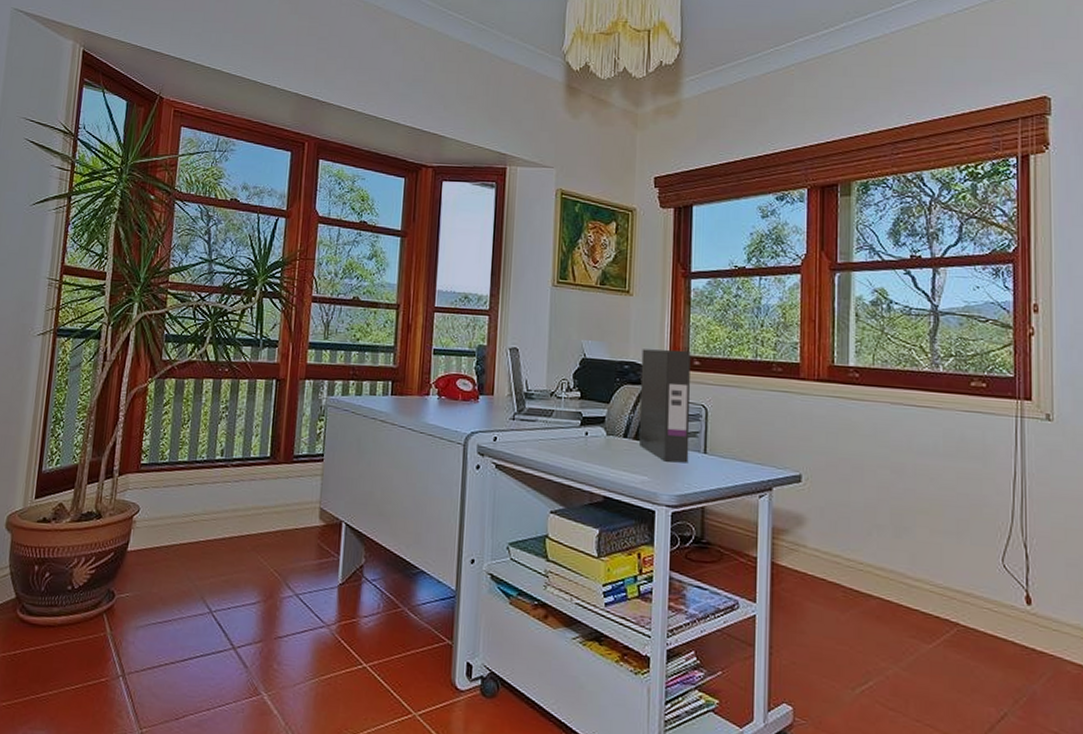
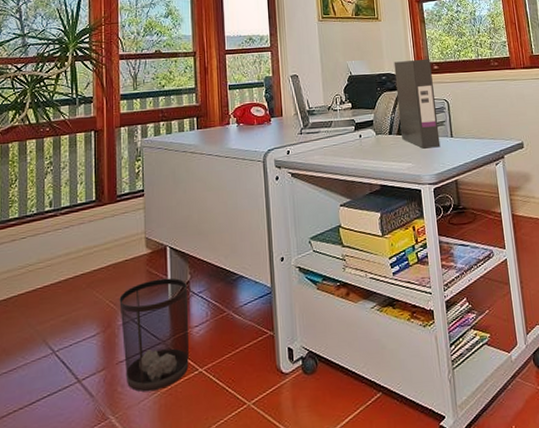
waste bin: none [283,555,361,677] -> present [119,277,189,392]

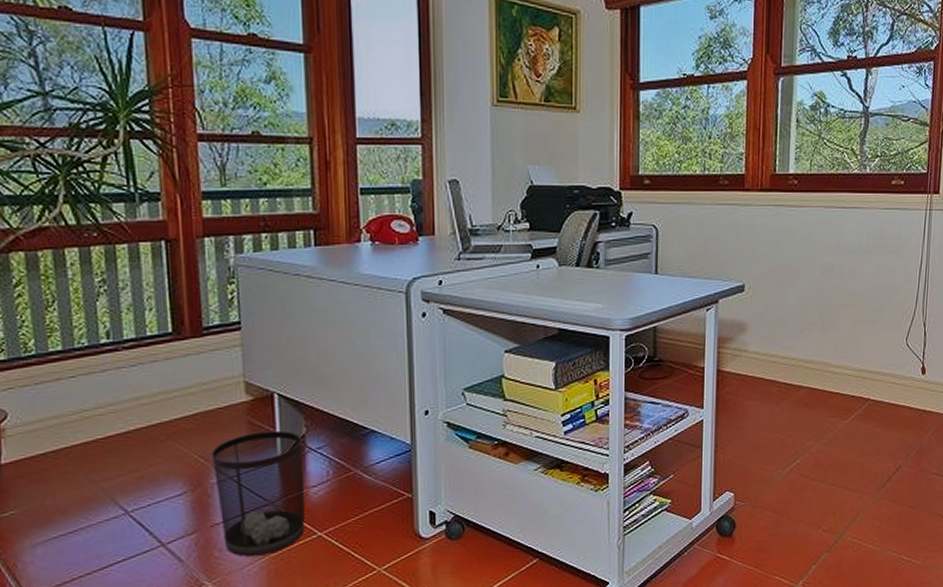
binder: present [394,58,441,149] -> none [591,169,641,286]

